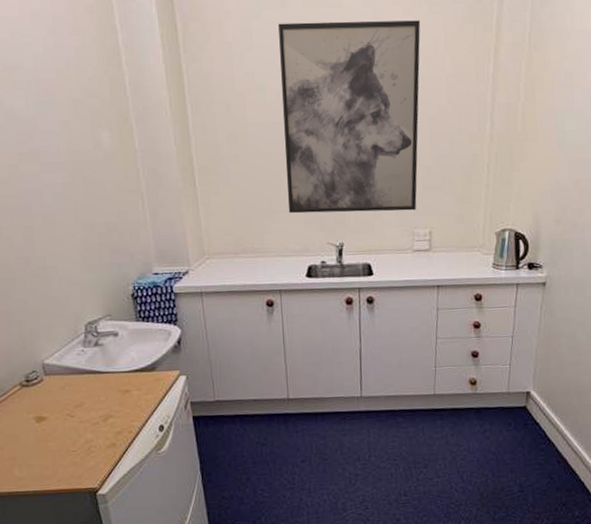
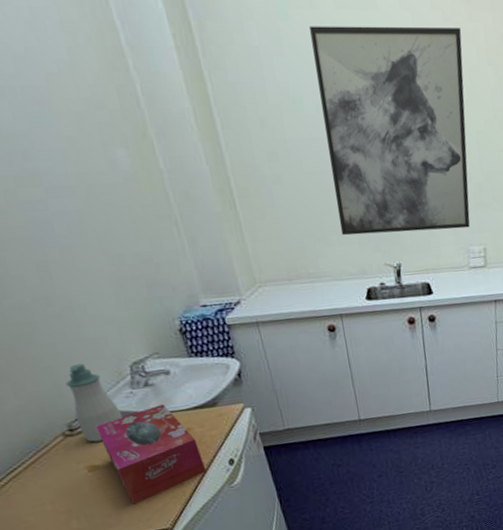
soap bottle: none [30,319,72,395] -> present [65,363,123,442]
tissue box: none [49,365,138,460] -> present [96,404,207,505]

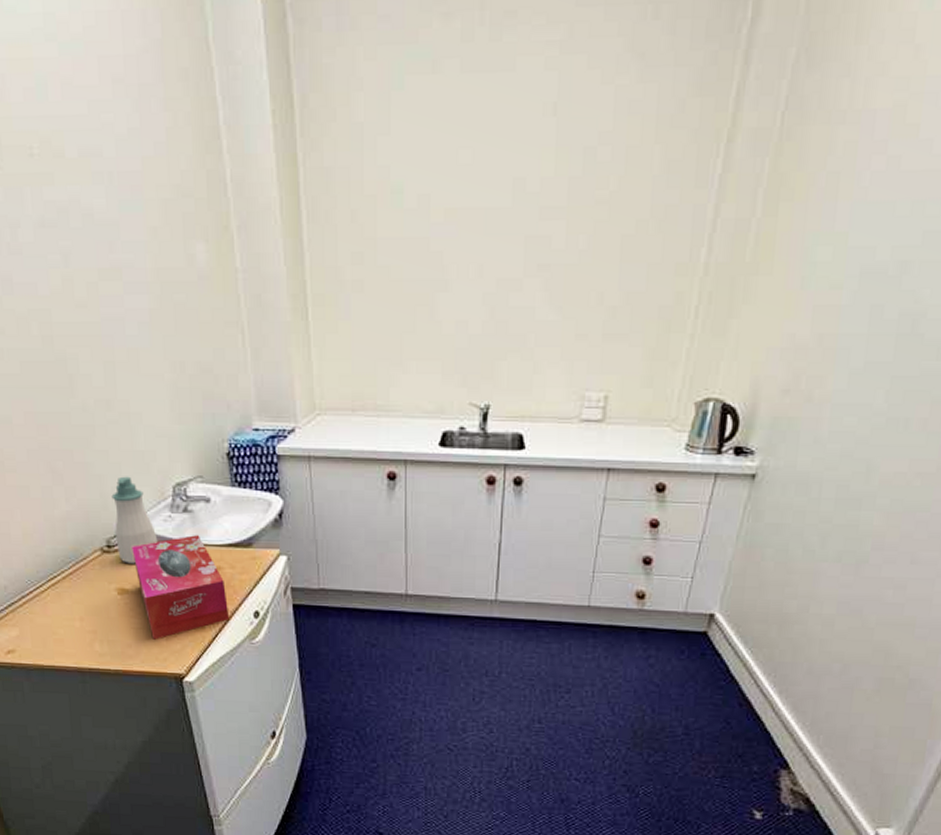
wall art: present [309,26,470,236] -> none [422,92,625,366]

